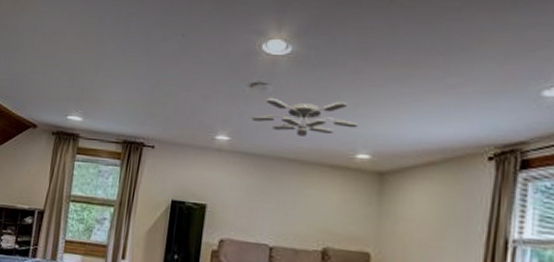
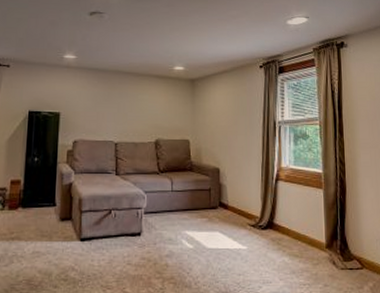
ceiling fan: present [251,97,359,136] -> none [93,23,174,54]

